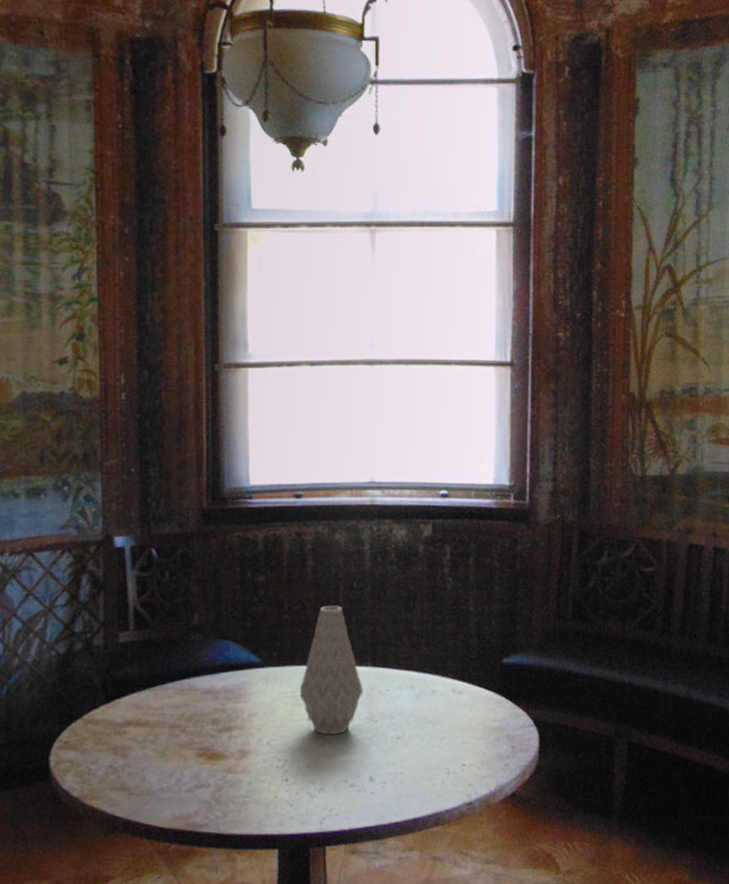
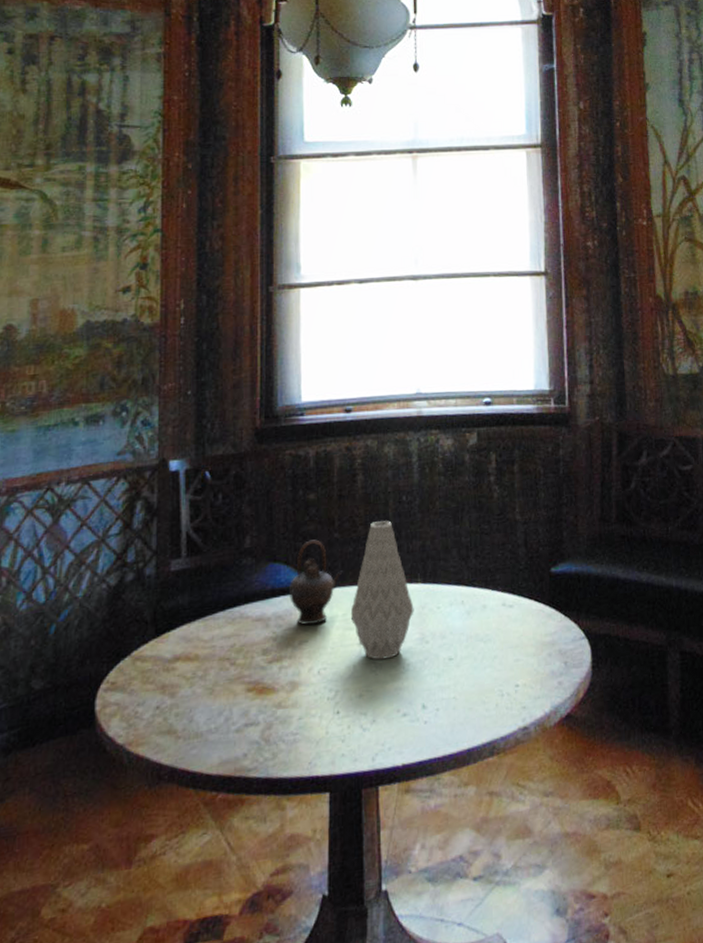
teapot: none [237,620,292,700] -> present [288,539,343,626]

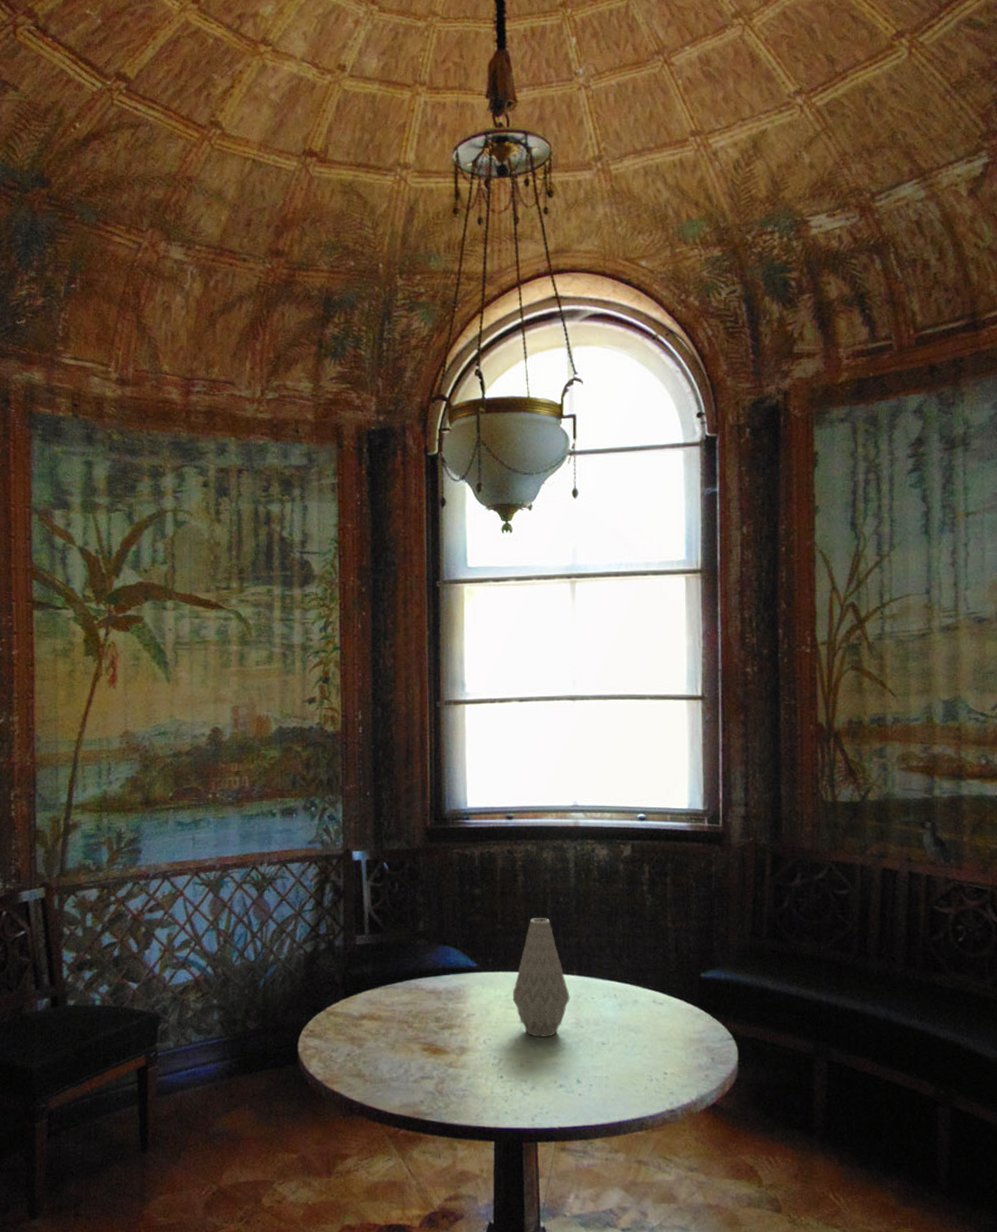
teapot: present [288,539,343,626] -> none [457,929,505,1002]

